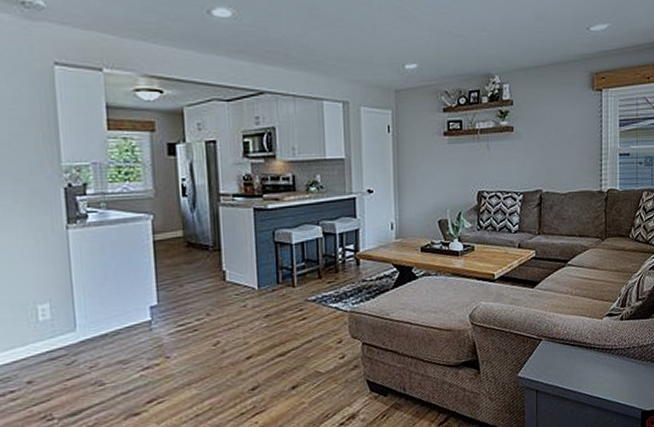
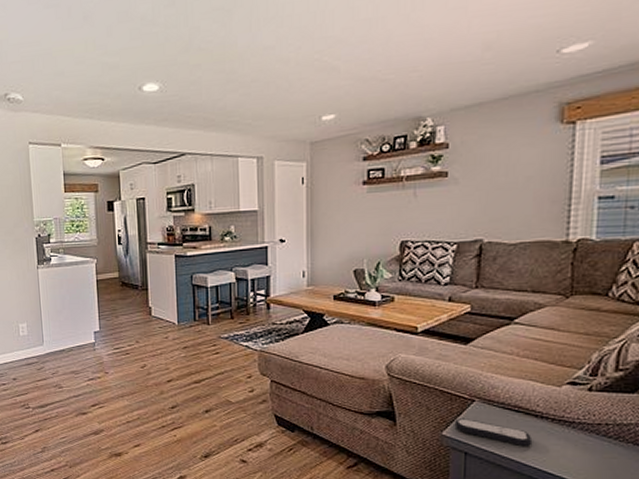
remote control: none [527,357,585,378] -> present [454,418,533,447]

